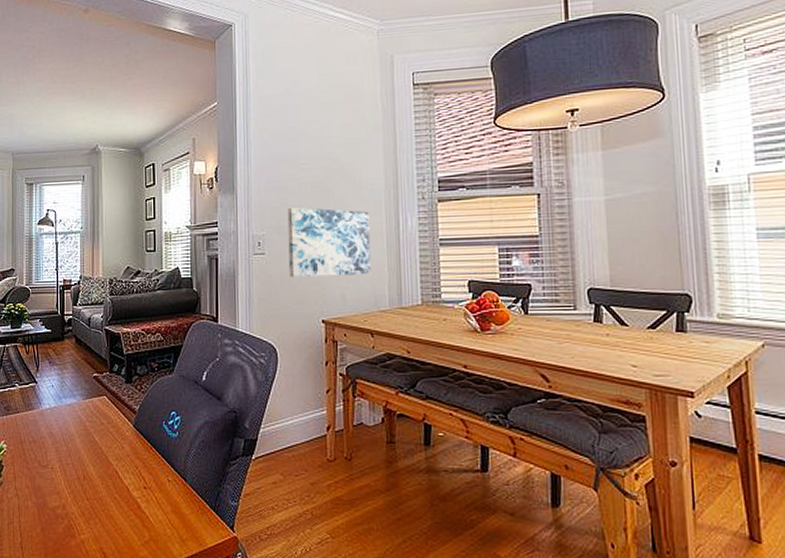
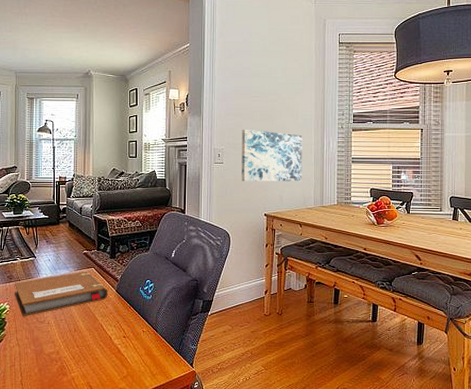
notebook: none [12,400,124,460] -> present [14,271,108,317]

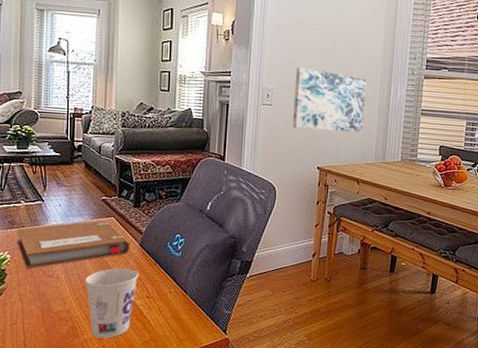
cup: none [71,312,117,376] -> present [85,267,139,339]

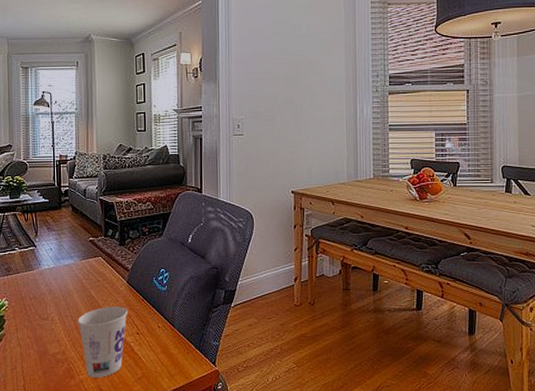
notebook: present [16,220,130,270] -> none [12,261,118,314]
wall art: present [292,66,367,133] -> none [263,95,333,156]

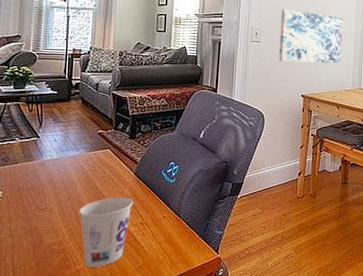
wall art: none [263,95,333,156] -> present [279,8,343,64]

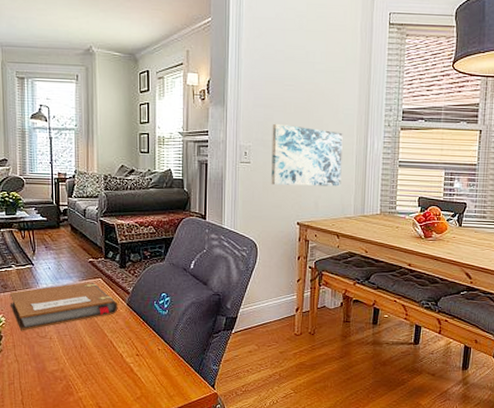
notebook: none [9,153,125,205] -> present [9,282,118,331]
cup: present [79,197,134,268] -> none [77,327,128,396]

